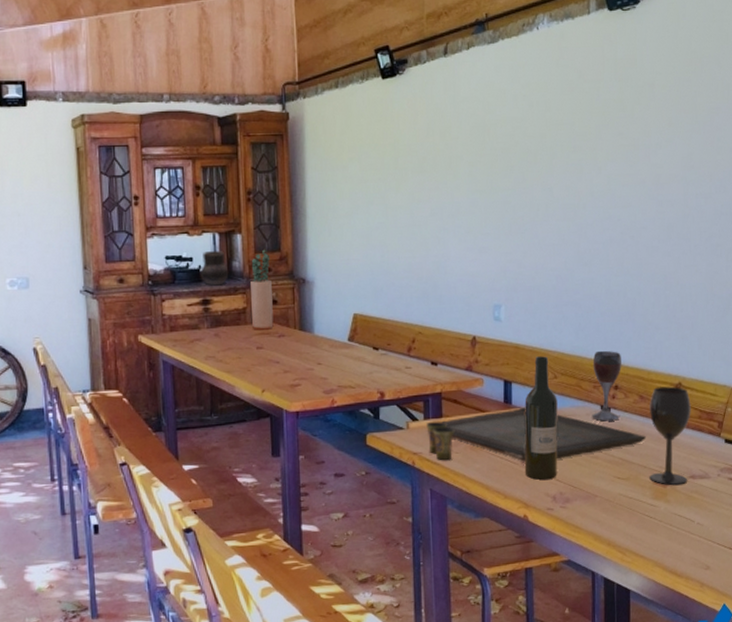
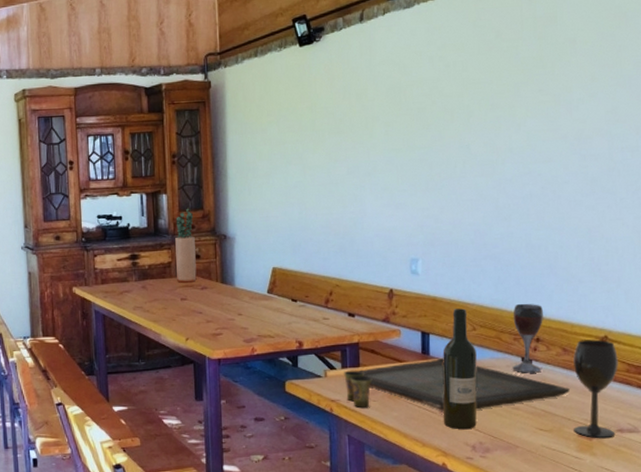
ceramic jug: present [201,251,229,286] -> none [129,210,155,242]

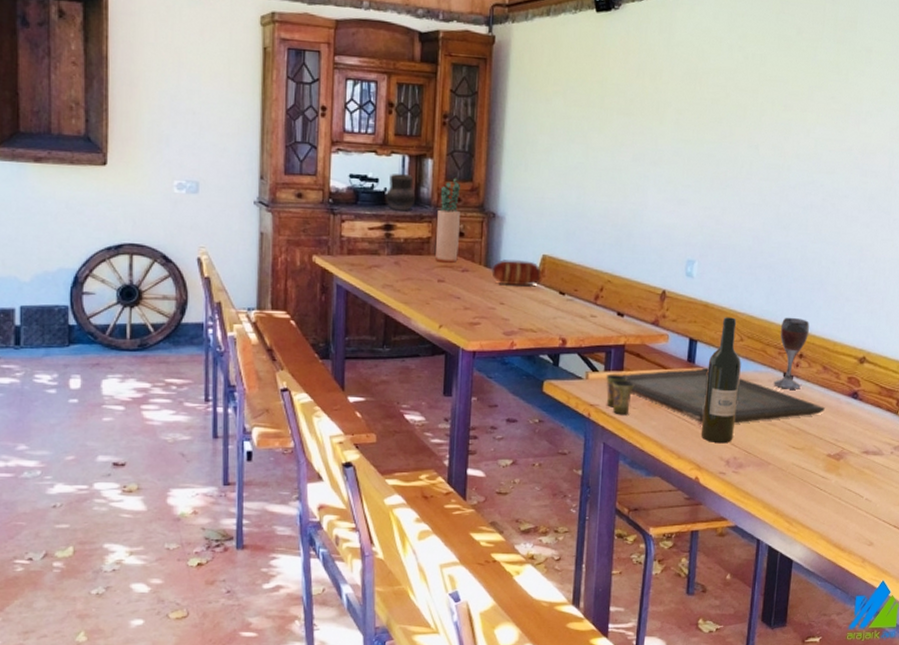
ceramic jug: none [129,210,155,242] -> present [386,174,416,211]
bread loaf: none [228,274,273,298] -> present [491,259,542,286]
wine glass: present [573,339,618,438] -> none [824,359,873,459]

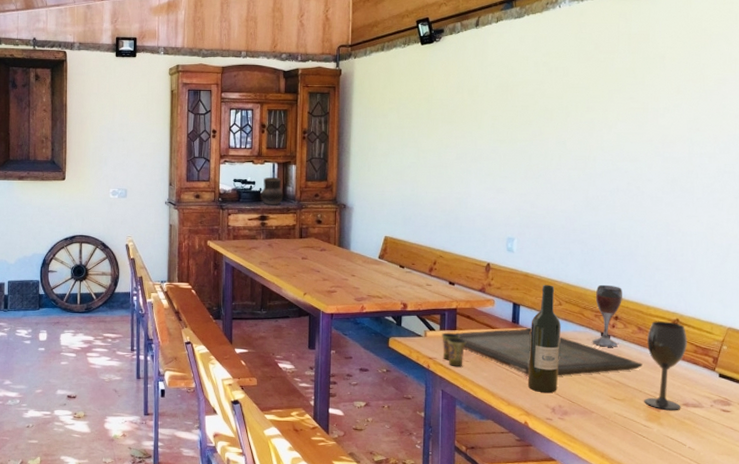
vase: present [434,176,461,264] -> none [299,177,318,245]
bread loaf: present [491,259,542,286] -> none [344,241,384,261]
wine glass: none [824,359,873,459] -> present [644,321,687,410]

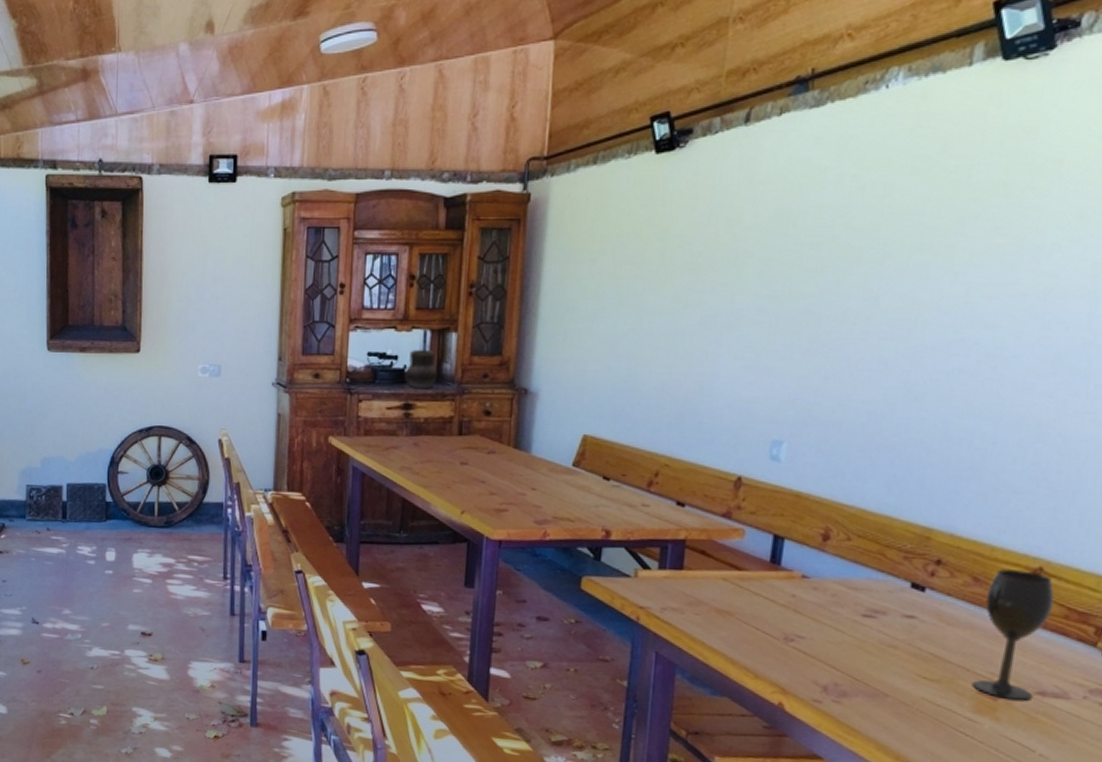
cup: present [442,332,467,366] -> none [660,572,698,621]
serving tray: present [455,327,642,375] -> none [681,570,975,641]
wine bottle: present [527,285,561,393] -> none [787,510,848,665]
cup: present [592,284,622,347] -> none [895,512,953,605]

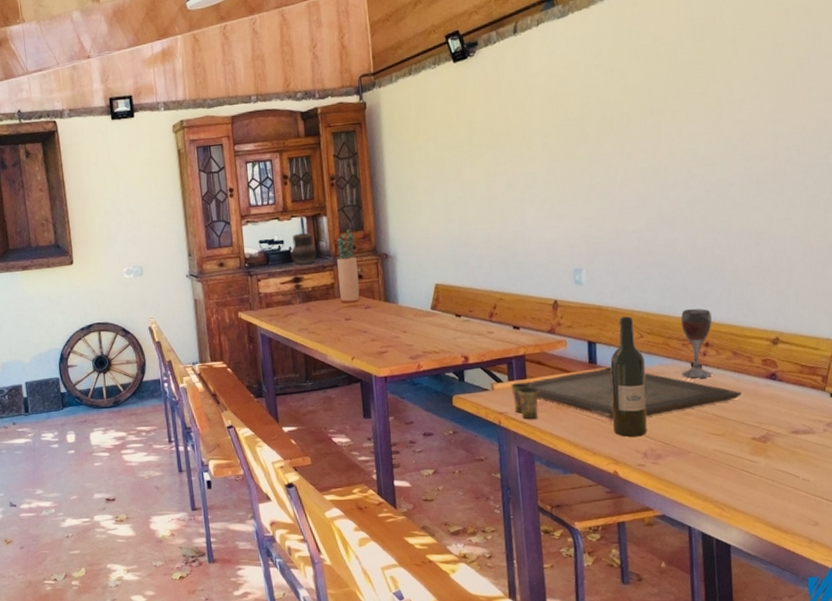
vase: none [457,350,489,445] -> present [336,228,360,304]
cup: none [660,572,698,621] -> present [511,382,540,419]
serving tray: none [681,570,975,641] -> present [526,366,742,420]
wine bottle: none [787,510,848,665] -> present [610,316,647,437]
cup: none [895,512,953,605] -> present [680,308,712,379]
wine glass: present [972,569,1055,701] -> none [744,341,791,441]

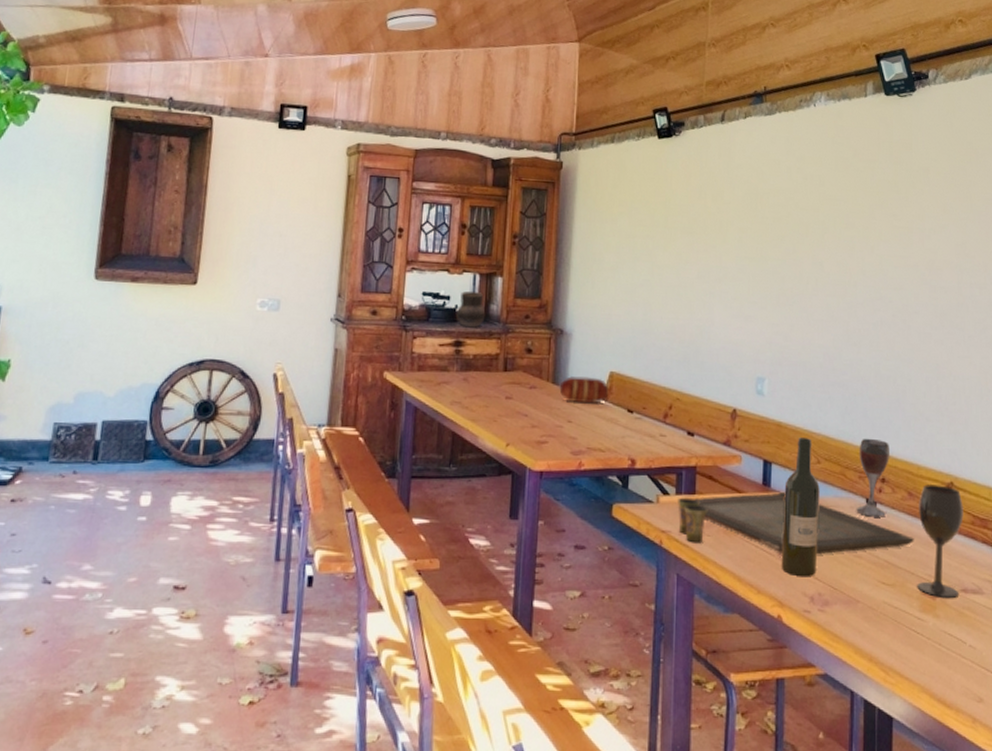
vase: present [336,228,360,304] -> none [502,294,530,381]
bread loaf: none [391,291,437,315] -> present [559,376,609,404]
wine glass: none [744,341,791,441] -> present [917,484,964,598]

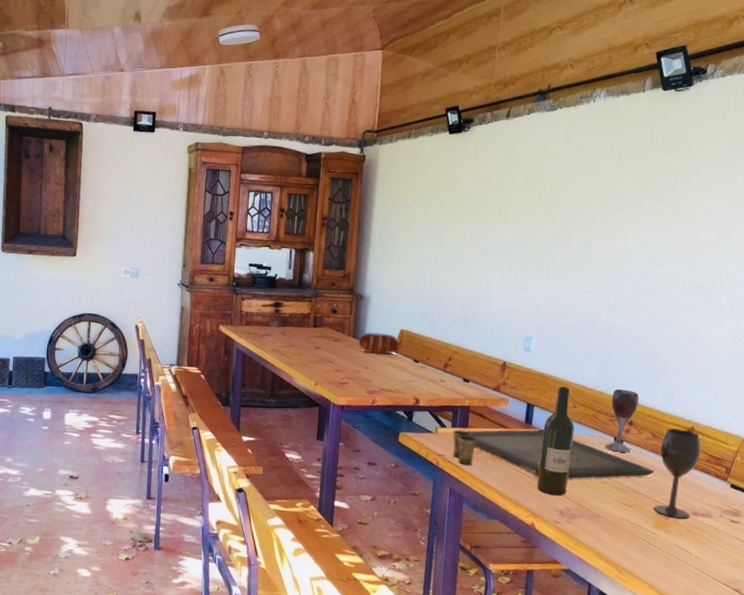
ceramic jug: present [456,291,486,328] -> none [276,263,300,293]

